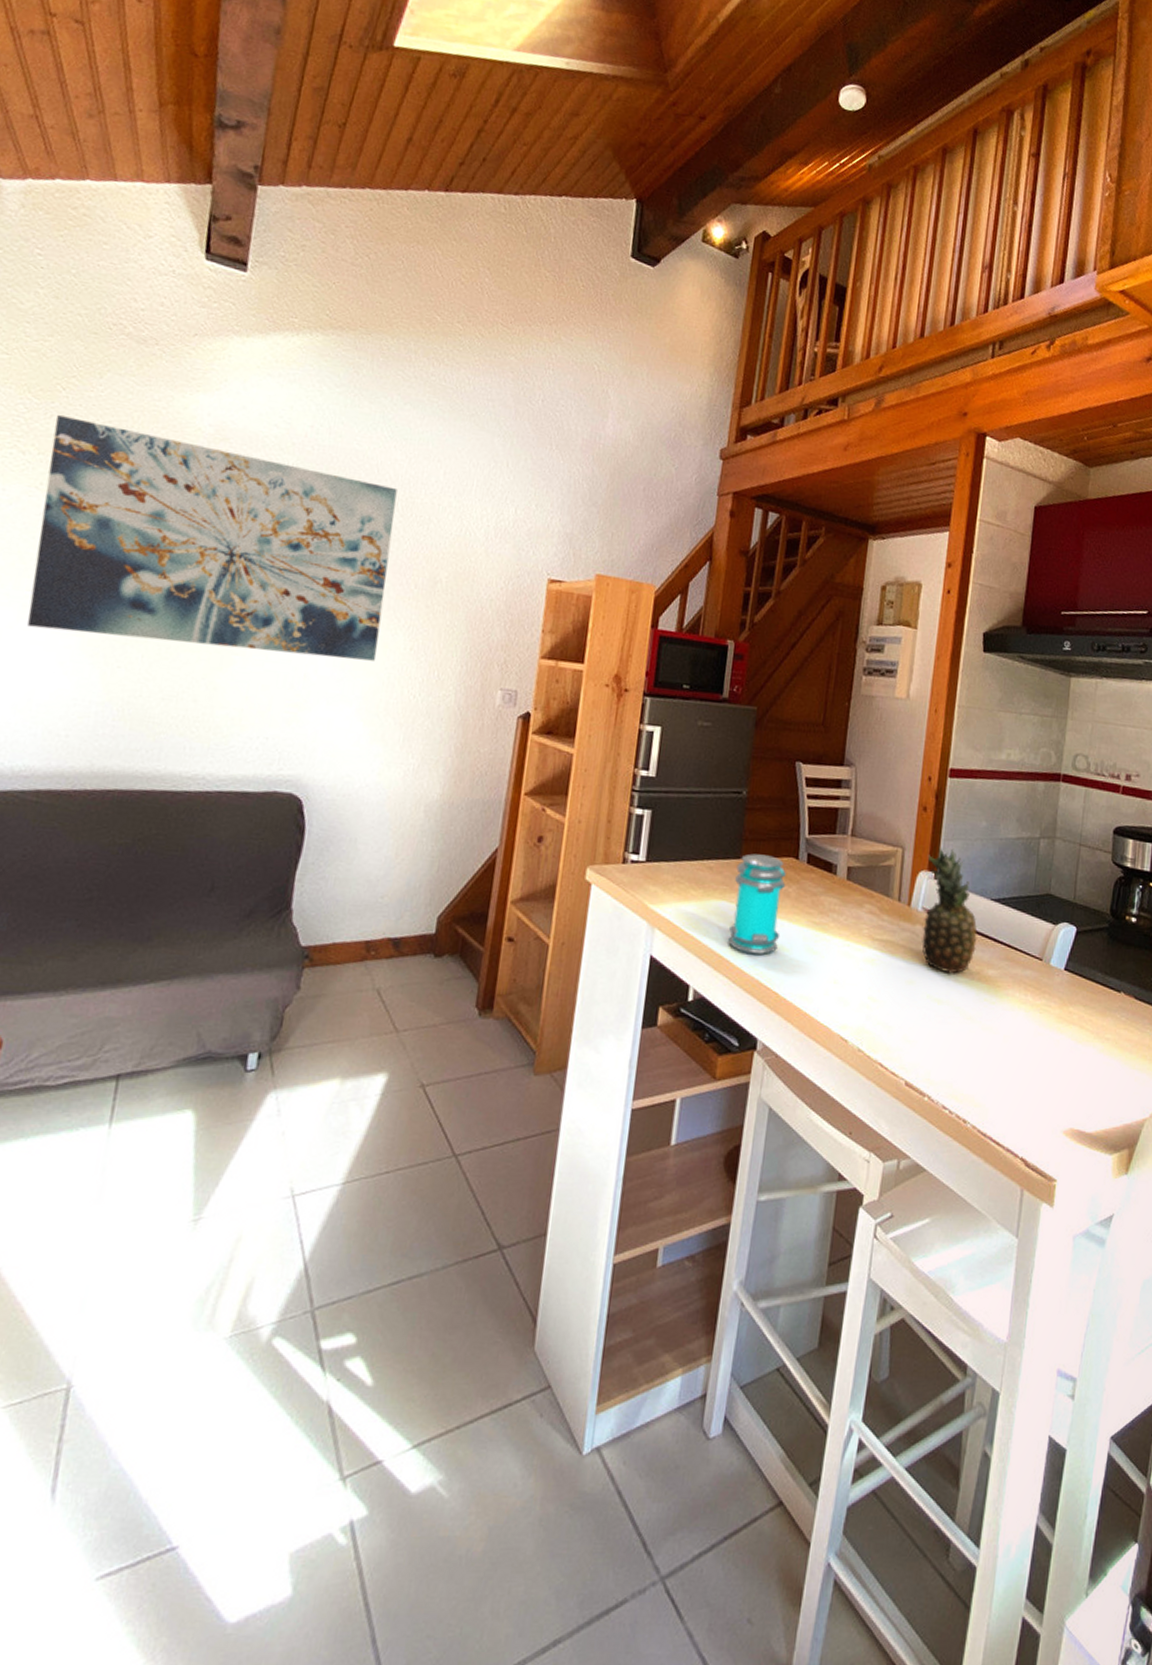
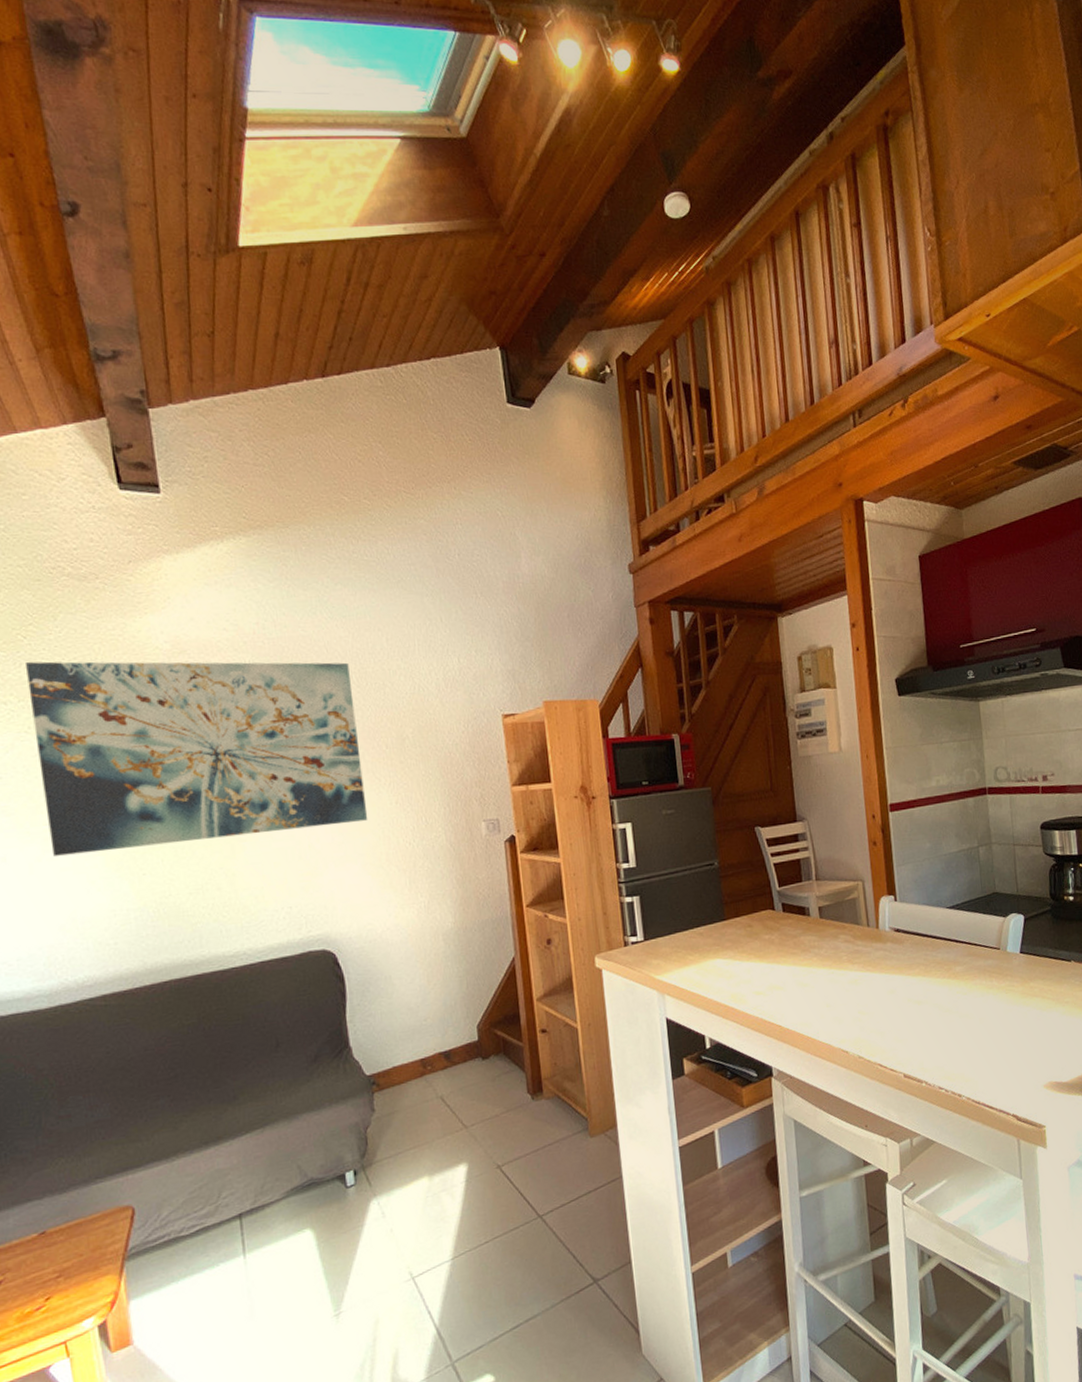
jar: present [728,853,786,955] -> none [723,912,773,999]
fruit: present [922,847,977,974] -> none [885,872,942,978]

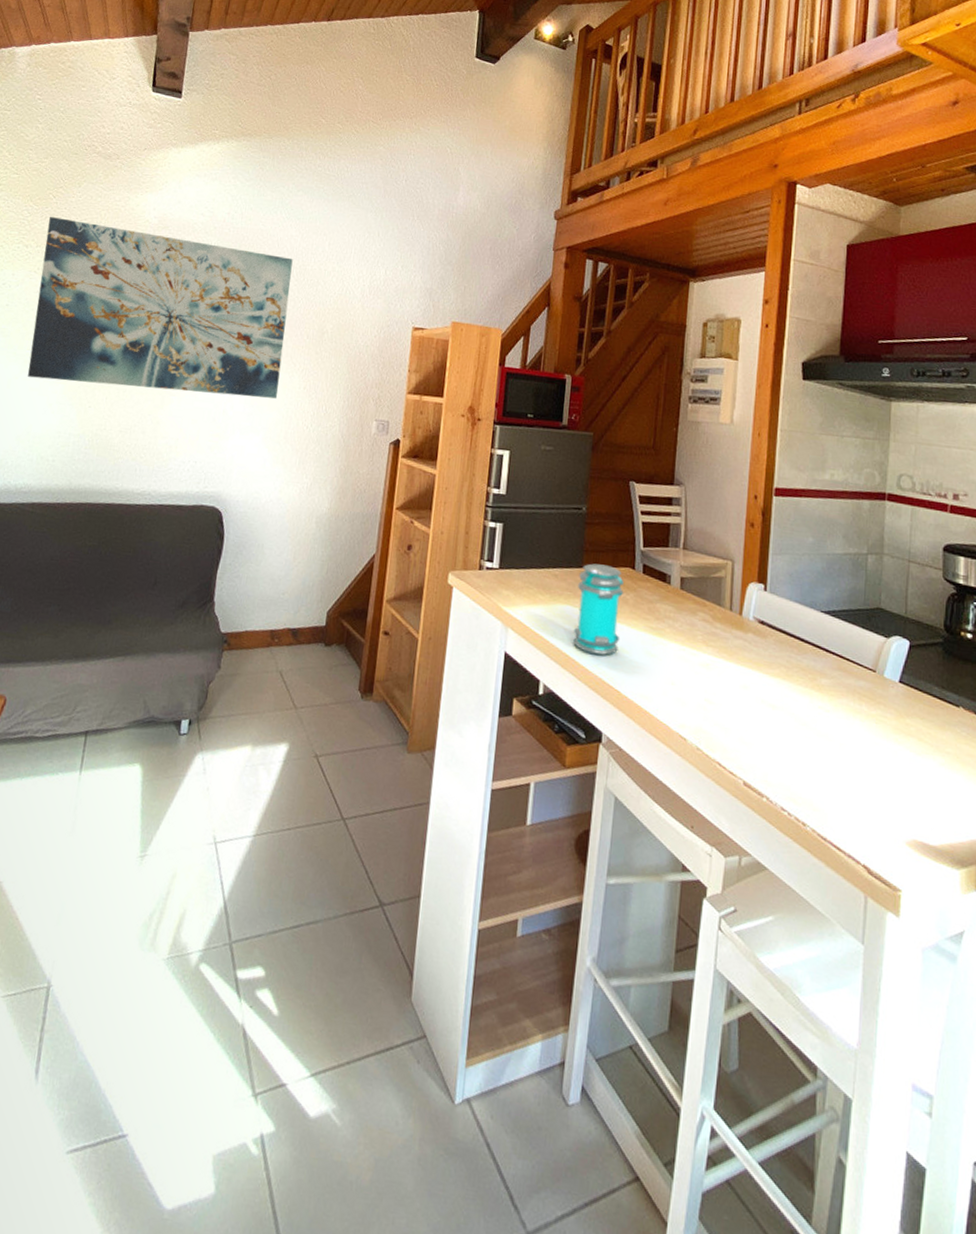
jar: none [723,912,773,999] -> present [573,563,624,655]

